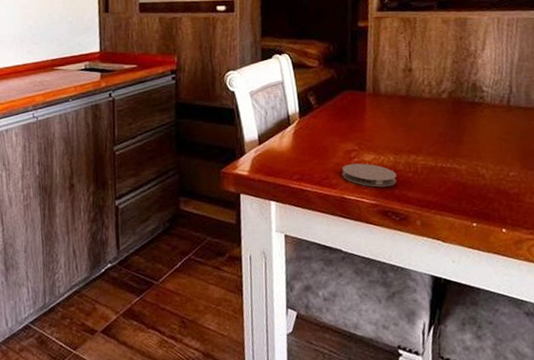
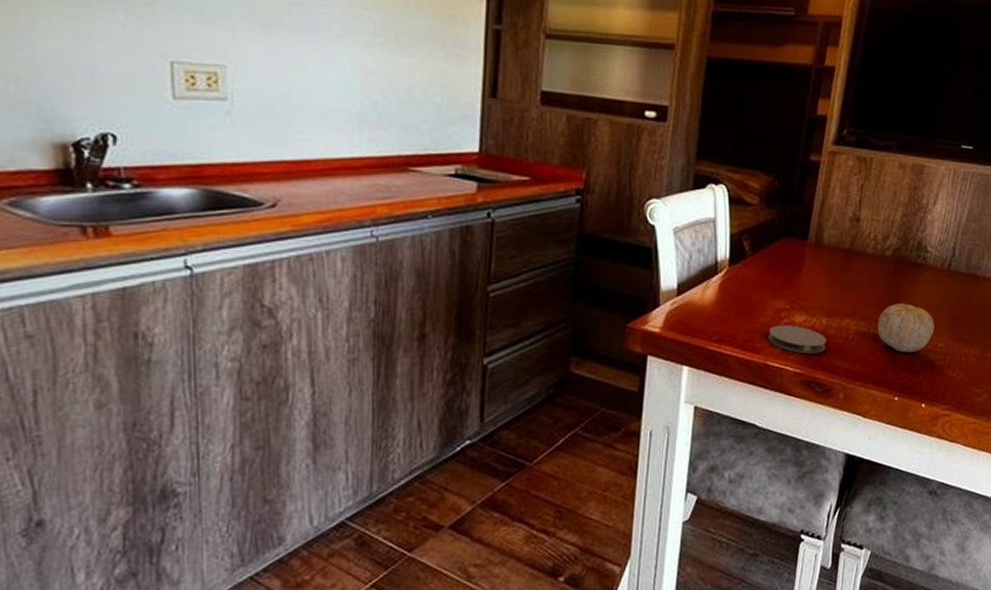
fruit: none [444,138,503,183] -> present [877,302,934,353]

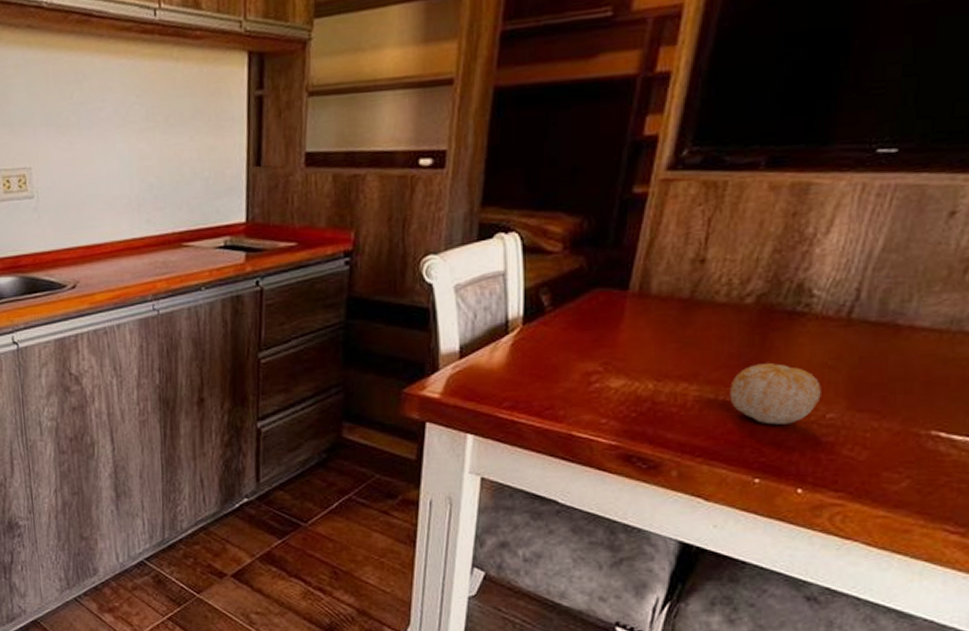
coaster: present [768,324,826,354] -> none [573,389,654,424]

